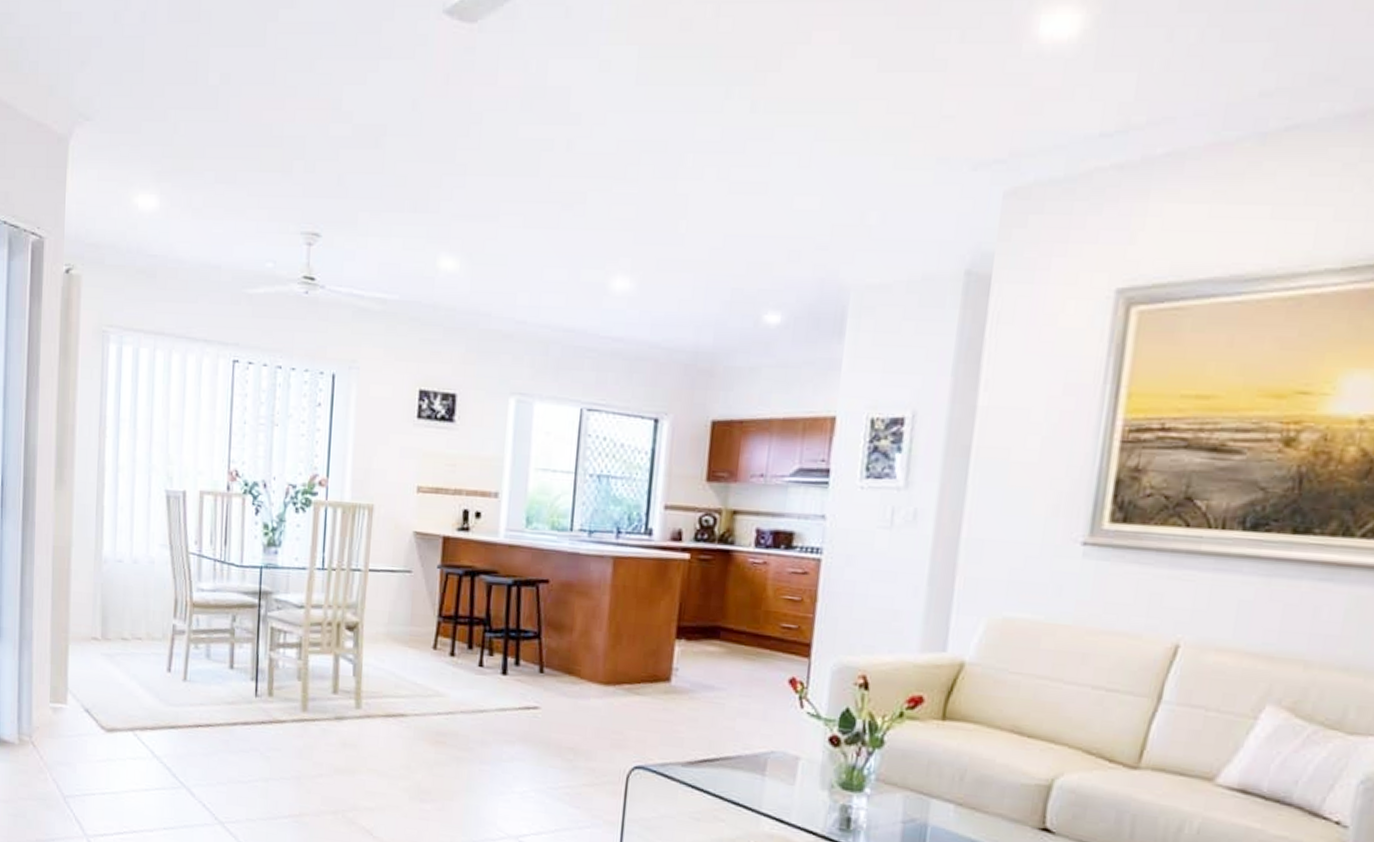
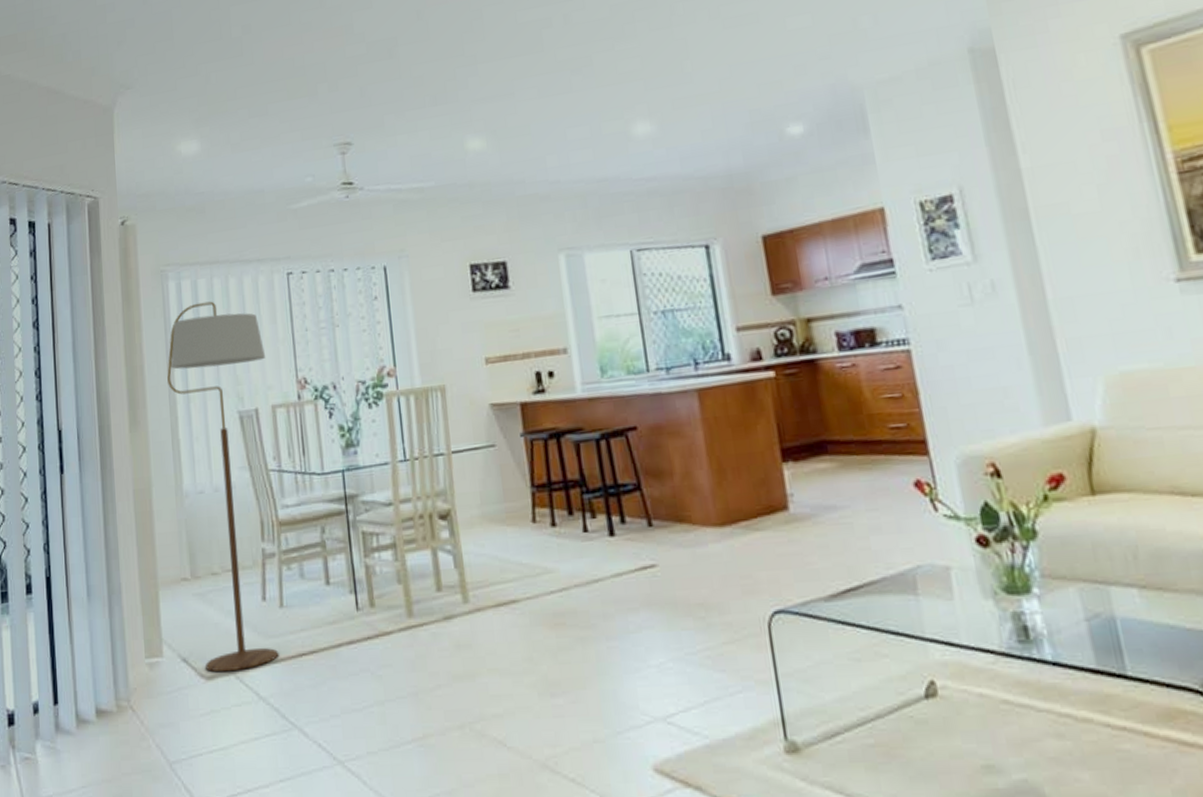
floor lamp: none [98,372,200,729] -> present [167,301,279,672]

